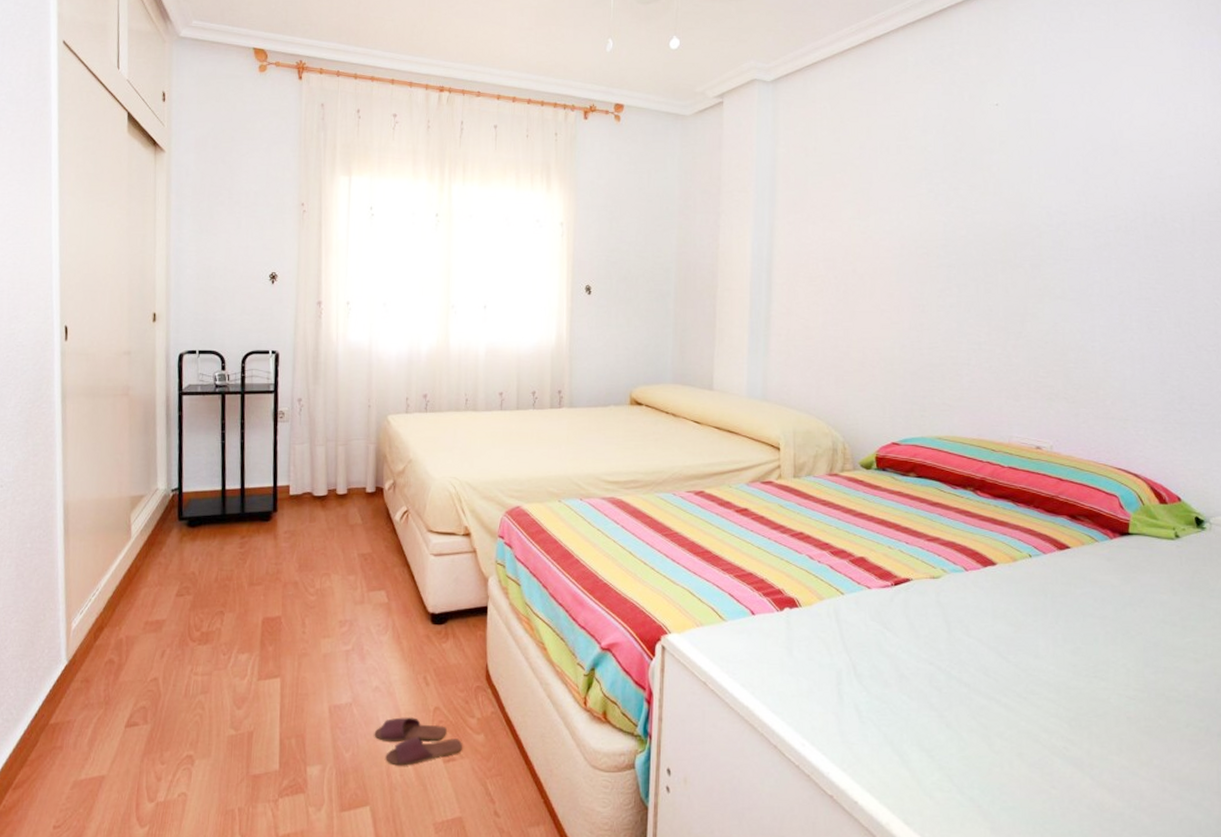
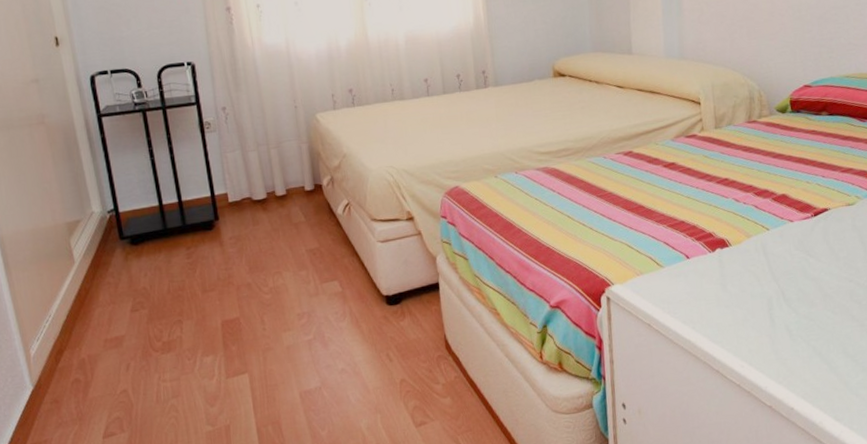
slippers: present [374,716,463,766] -> none [346,391,433,436]

